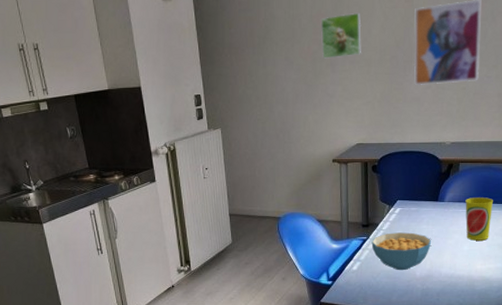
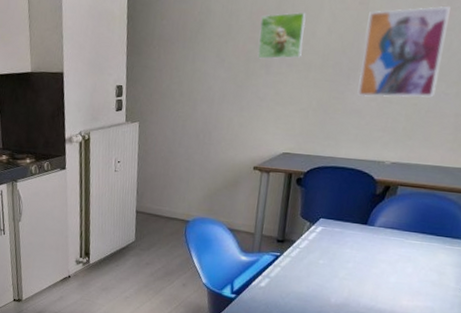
cereal bowl: present [371,232,431,271] -> none [284,252,353,295]
cup: present [465,197,494,241] -> none [394,225,433,275]

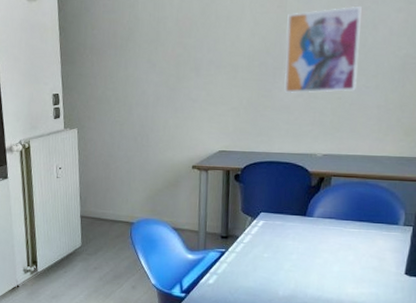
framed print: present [257,12,306,60] -> none [186,17,230,63]

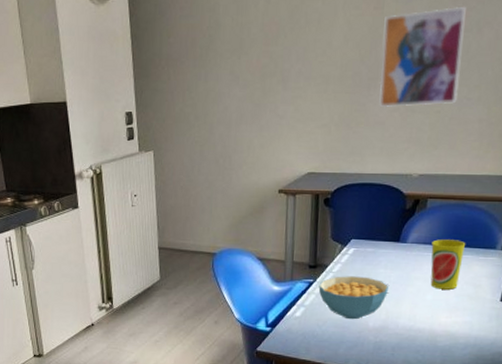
cereal bowl: none [230,246,297,288] -> present [318,276,388,320]
cup: none [336,214,370,262] -> present [430,239,466,290]

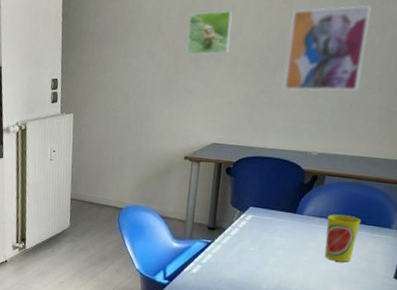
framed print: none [273,20,321,74] -> present [186,10,233,55]
cereal bowl: present [318,276,388,320] -> none [215,239,283,281]

